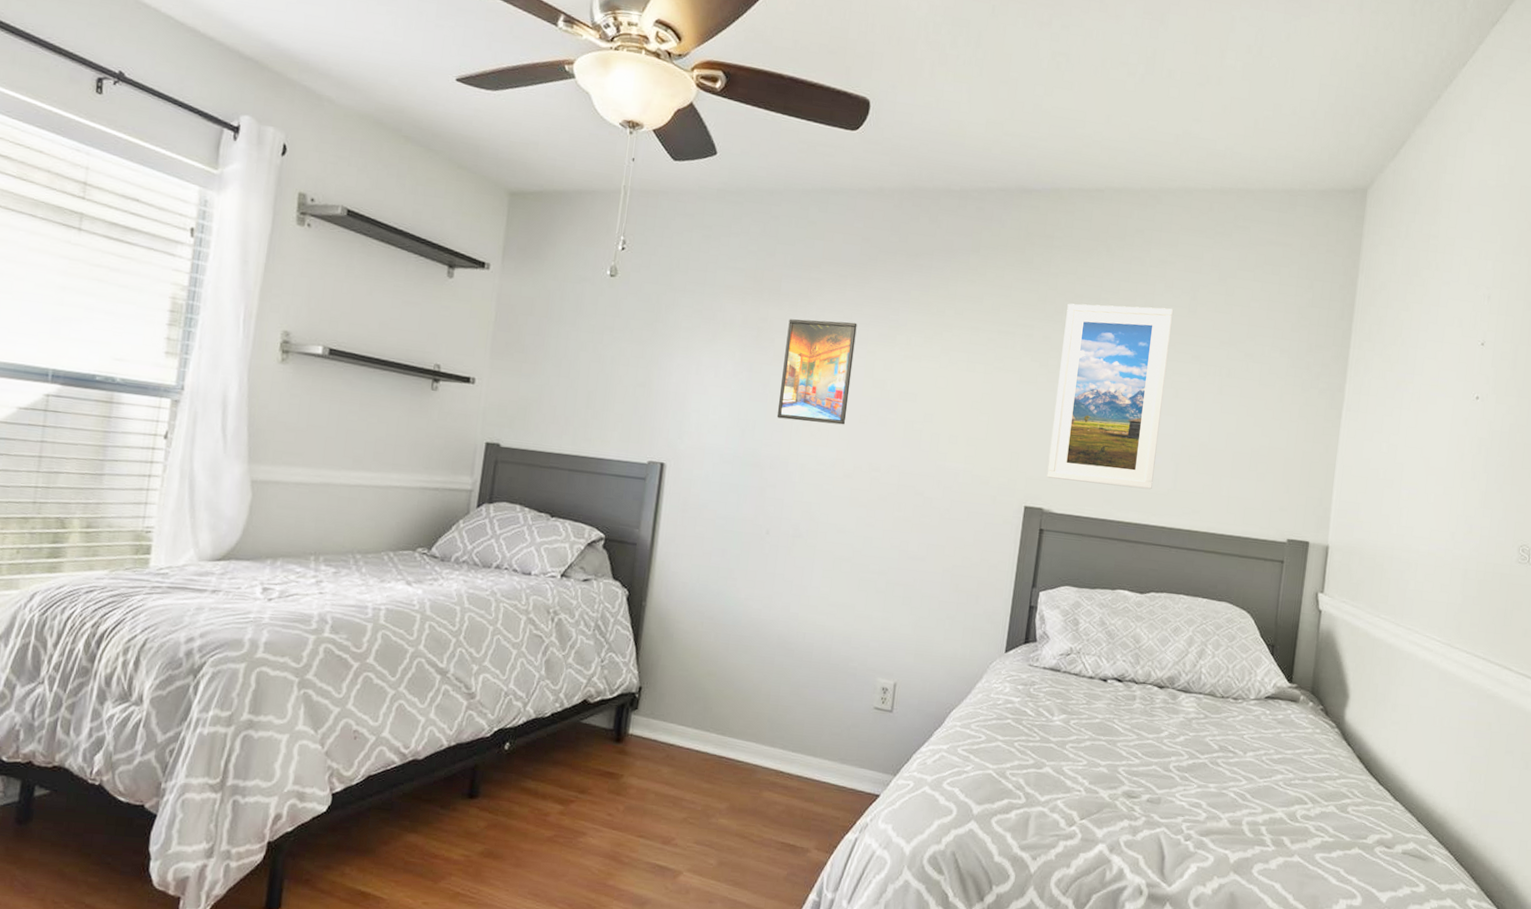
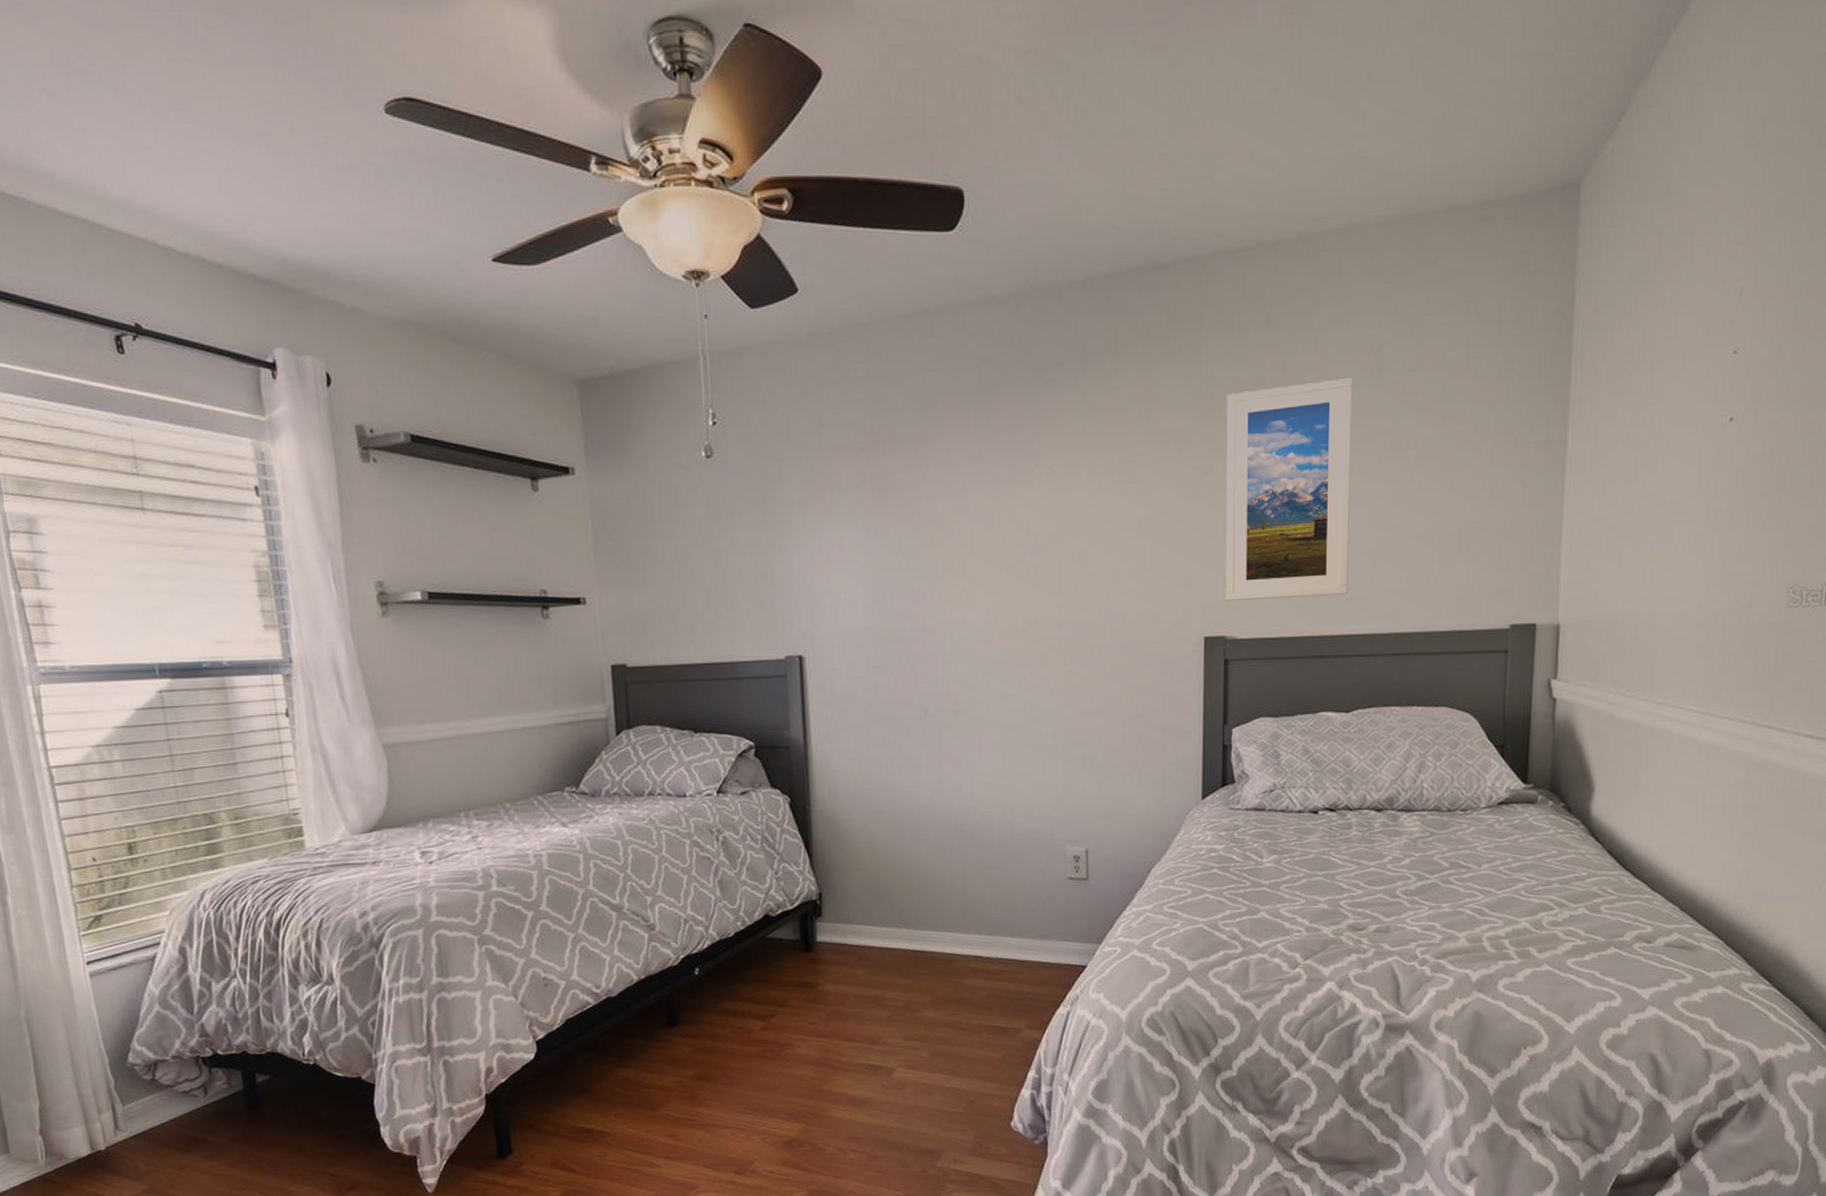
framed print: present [776,319,857,425] -> none [911,461,992,585]

